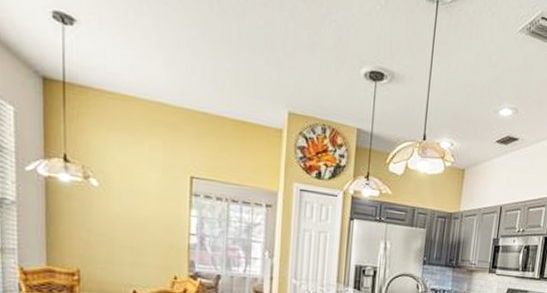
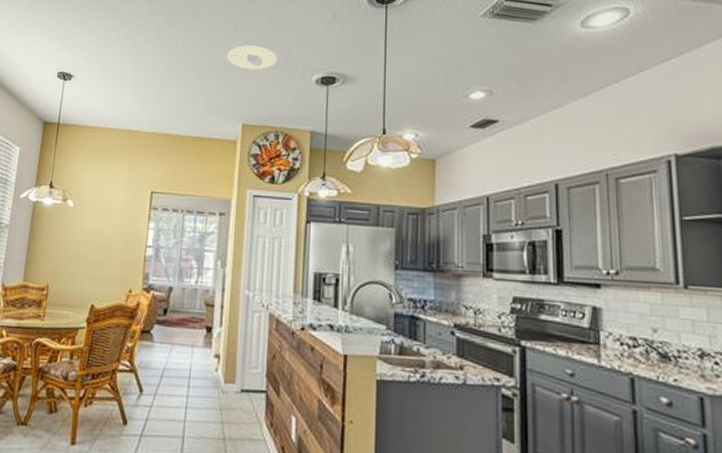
recessed light: none [270,18,326,52] -> present [226,45,277,70]

